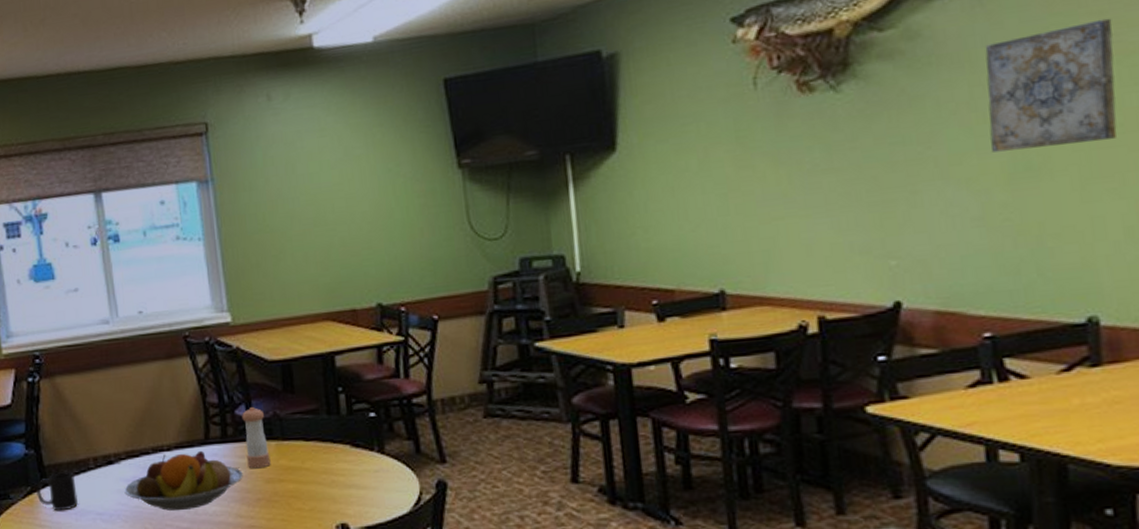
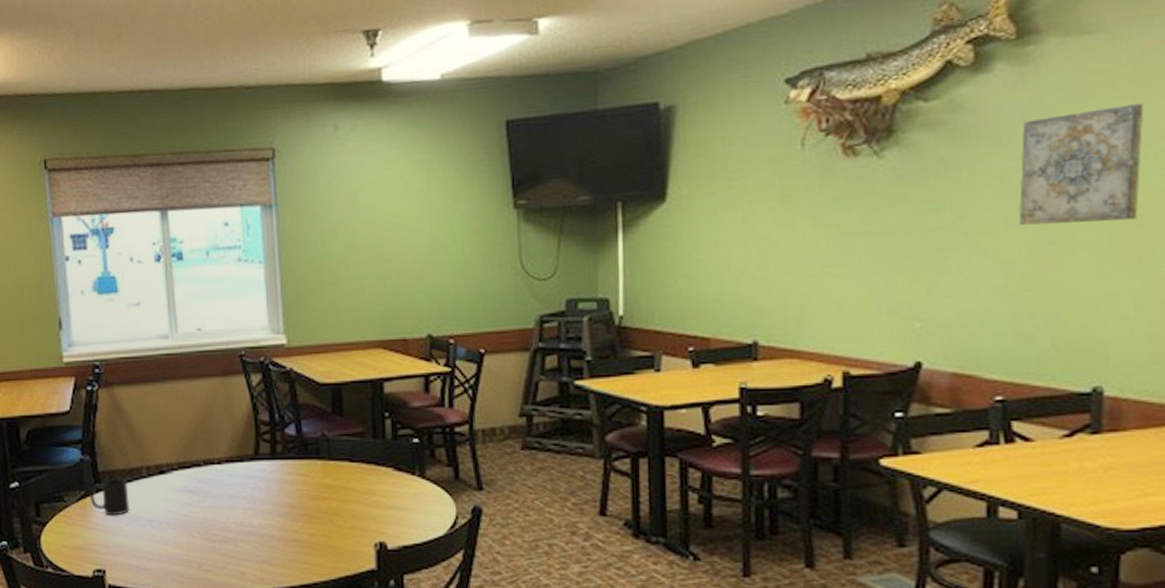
fruit bowl: present [124,450,243,511] -> none [174,465,289,521]
pepper shaker: present [242,406,271,469] -> none [291,426,316,486]

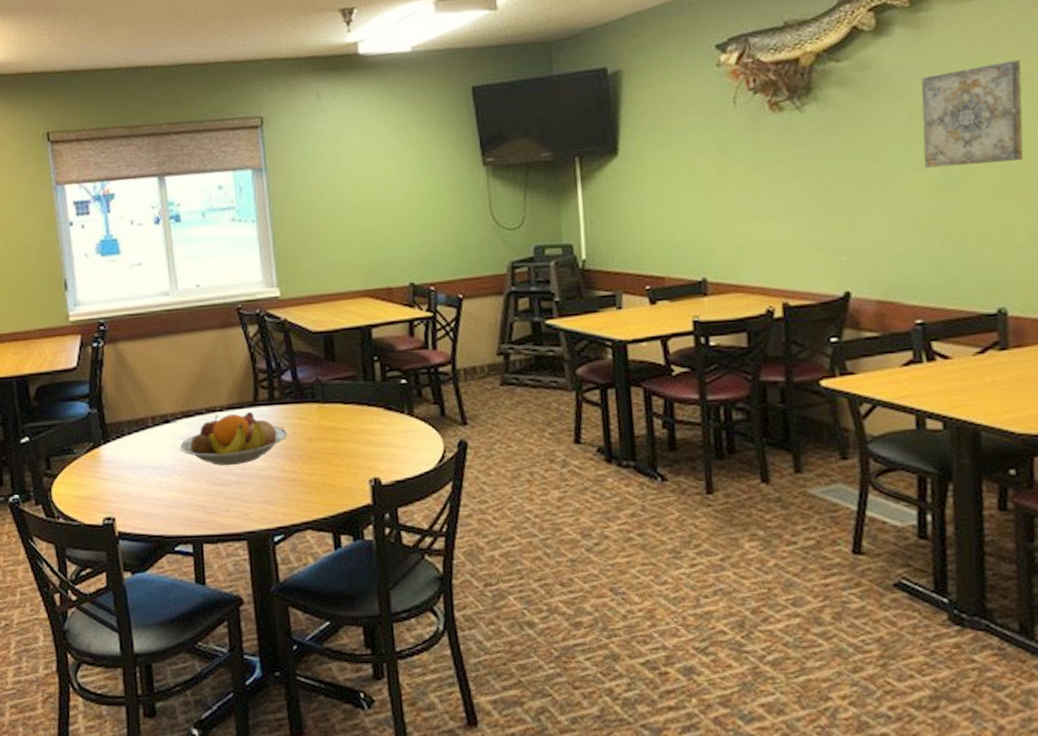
mug: present [90,479,130,516] -> none [98,429,137,465]
fruit bowl: none [174,465,289,521] -> present [179,411,288,465]

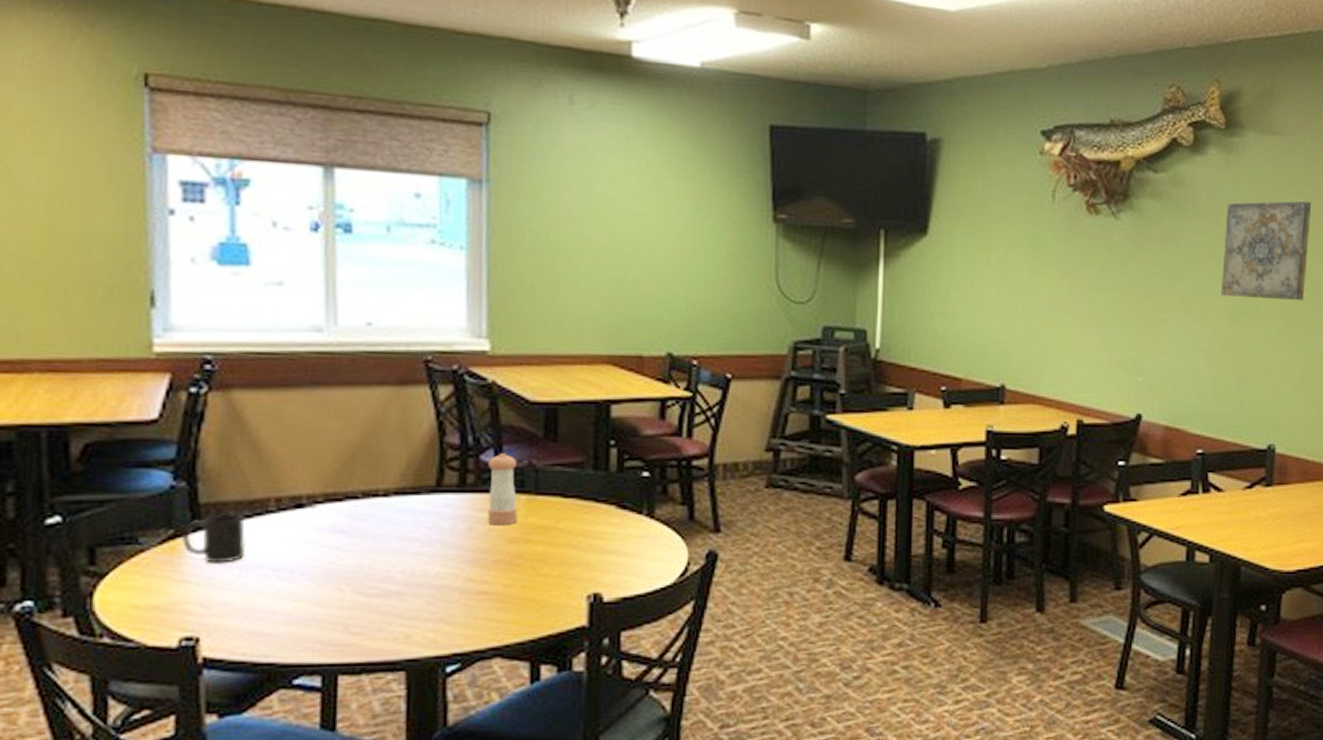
mug: none [98,429,137,465] -> present [182,513,246,564]
fruit bowl: present [179,411,288,465] -> none [316,499,481,569]
pepper shaker: none [288,372,313,429] -> present [488,452,518,526]

